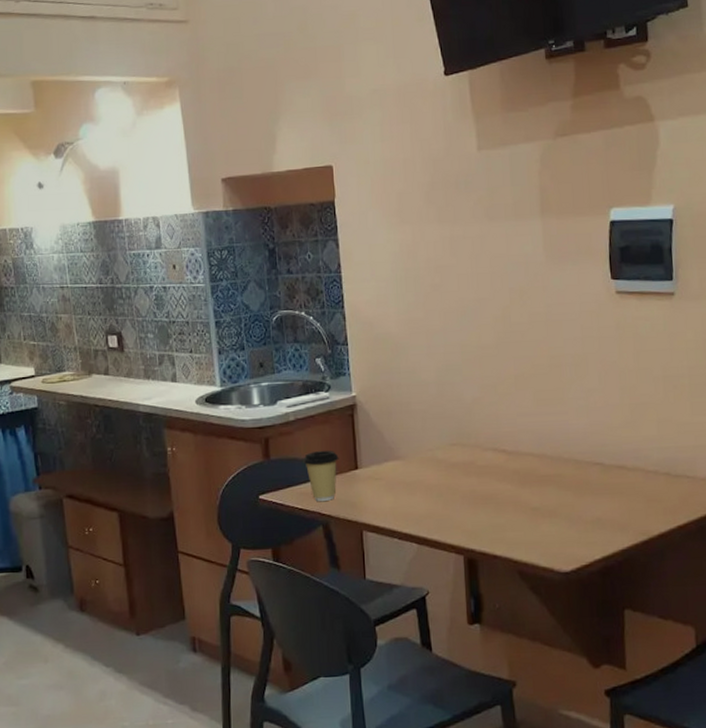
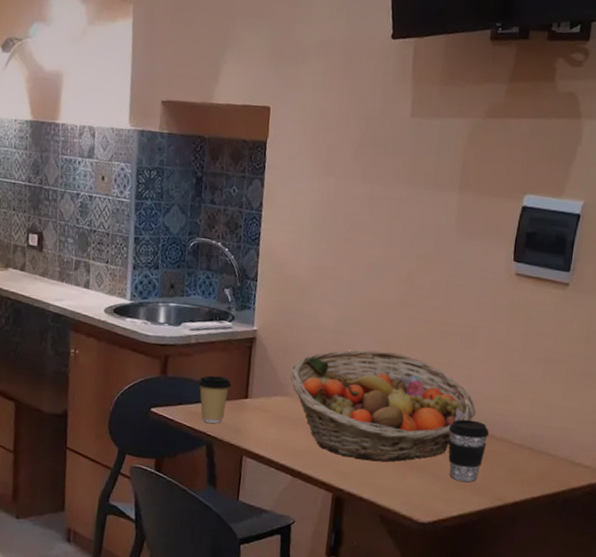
fruit basket: none [397,395,600,515] -> present [290,350,476,462]
coffee cup: none [575,453,620,521] -> present [448,419,490,482]

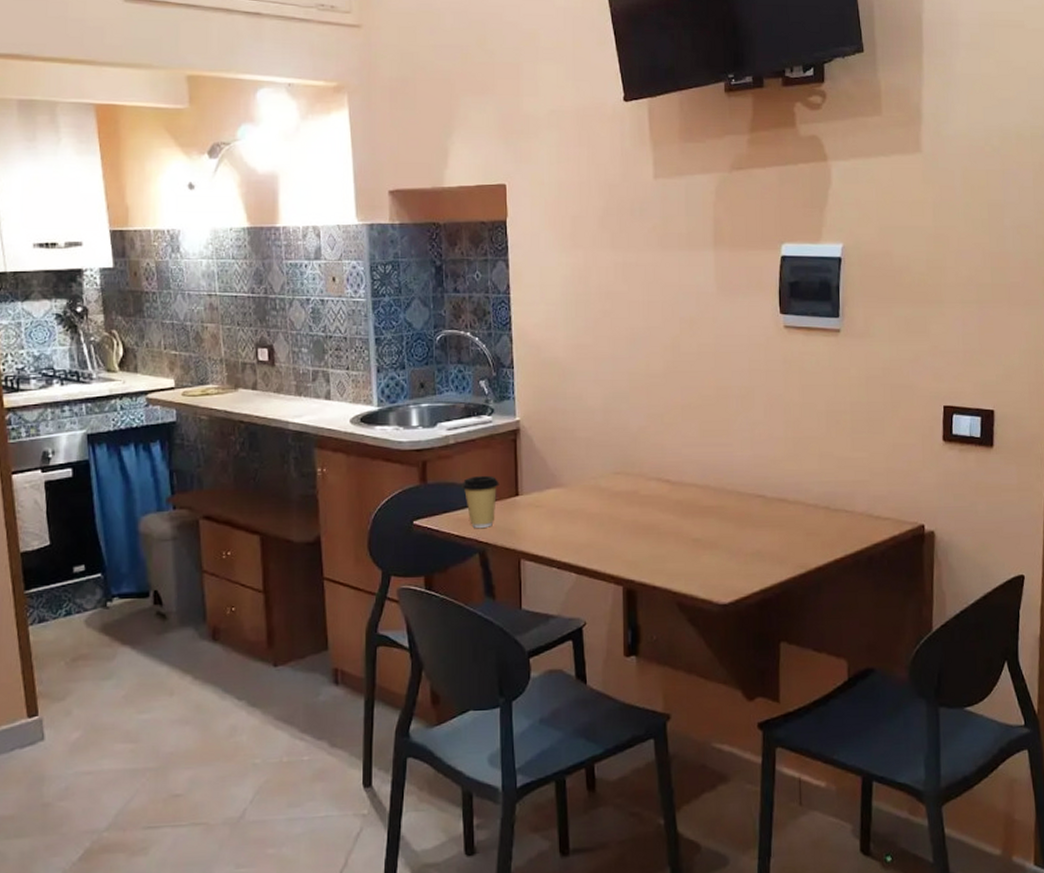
fruit basket: present [290,350,476,462] -> none [561,425,763,545]
coffee cup: present [448,419,490,482] -> none [738,486,781,554]

